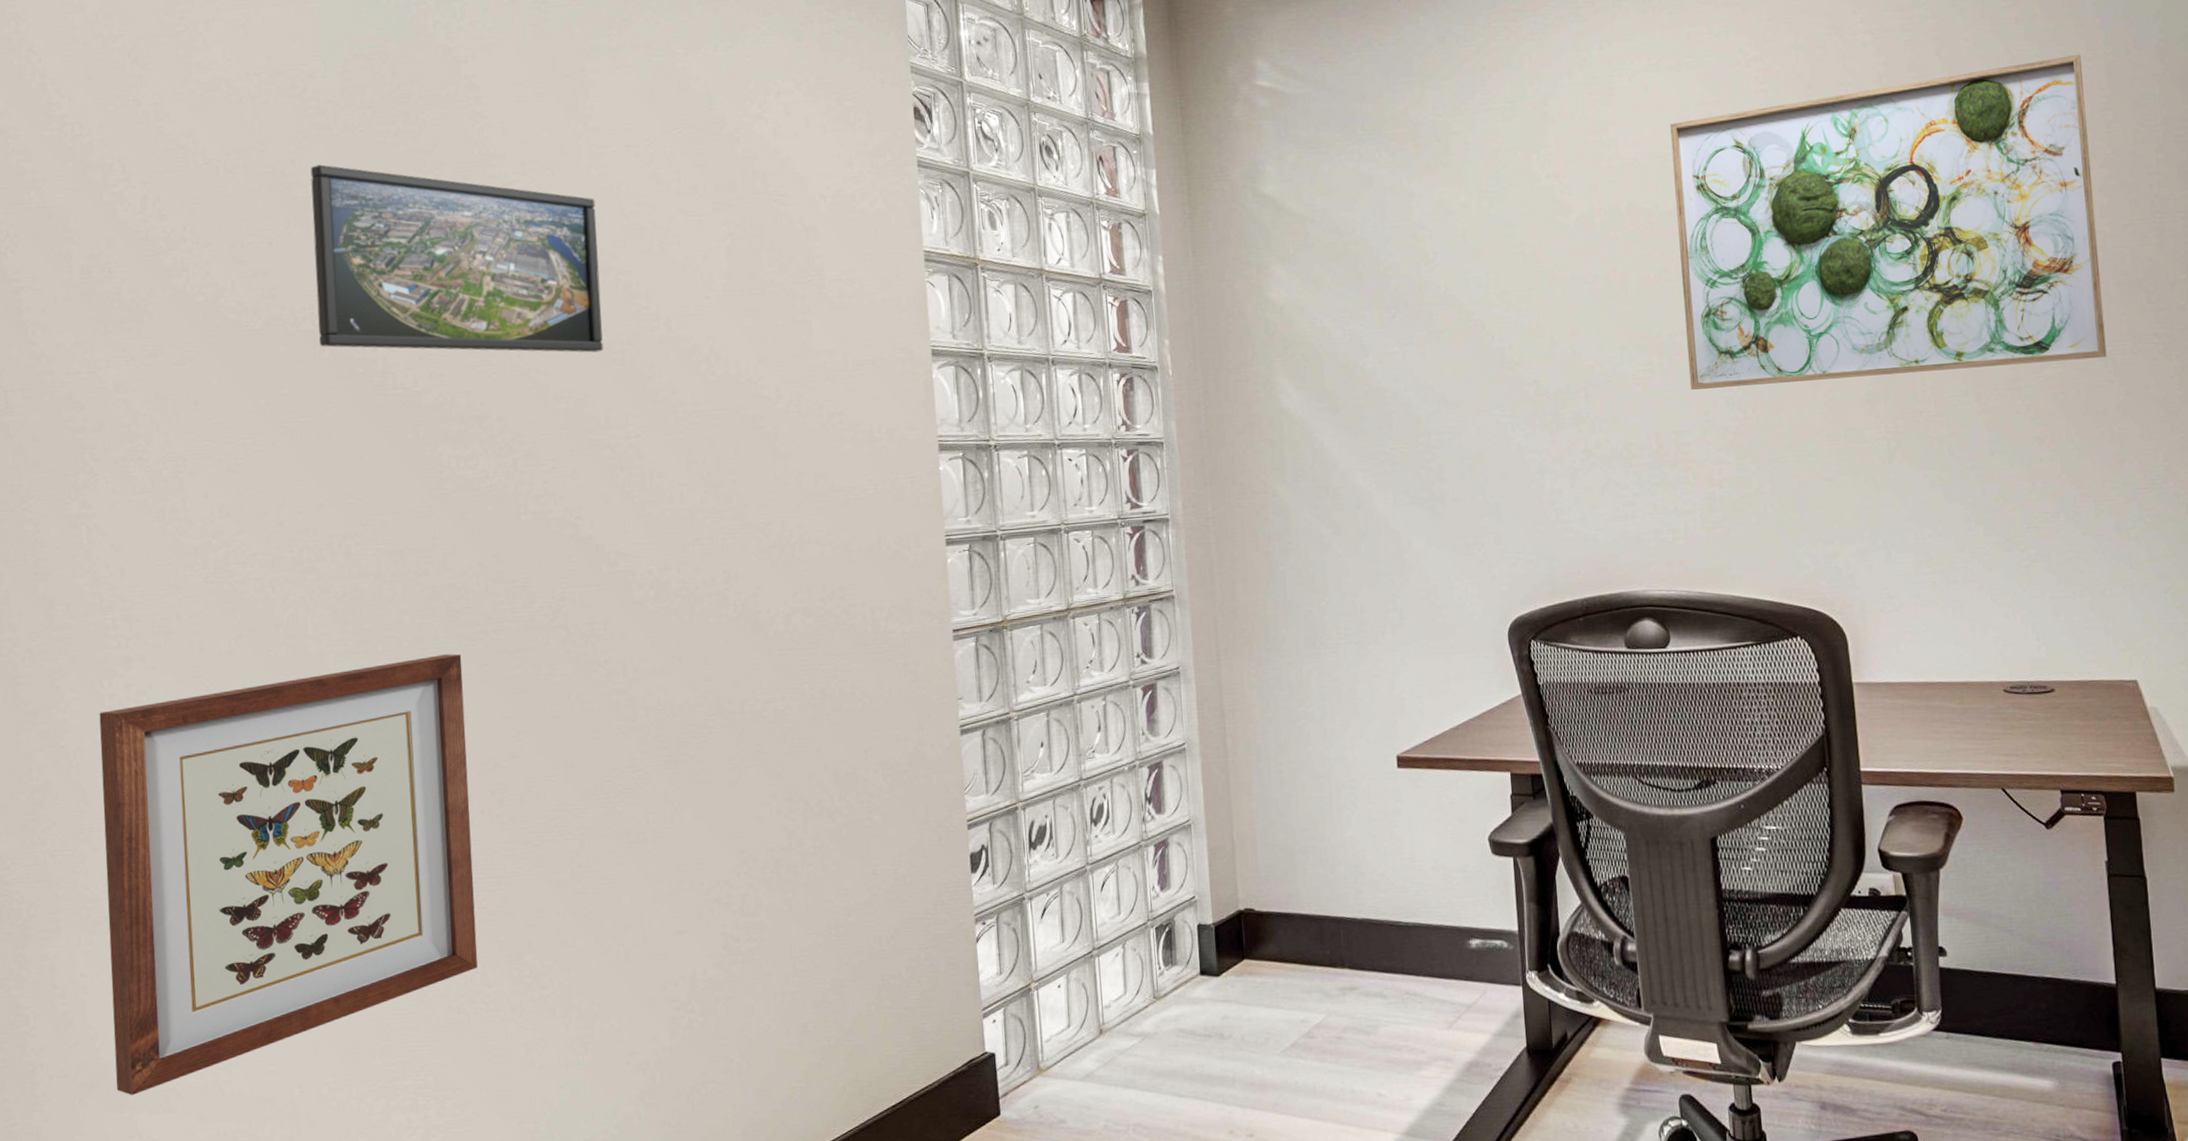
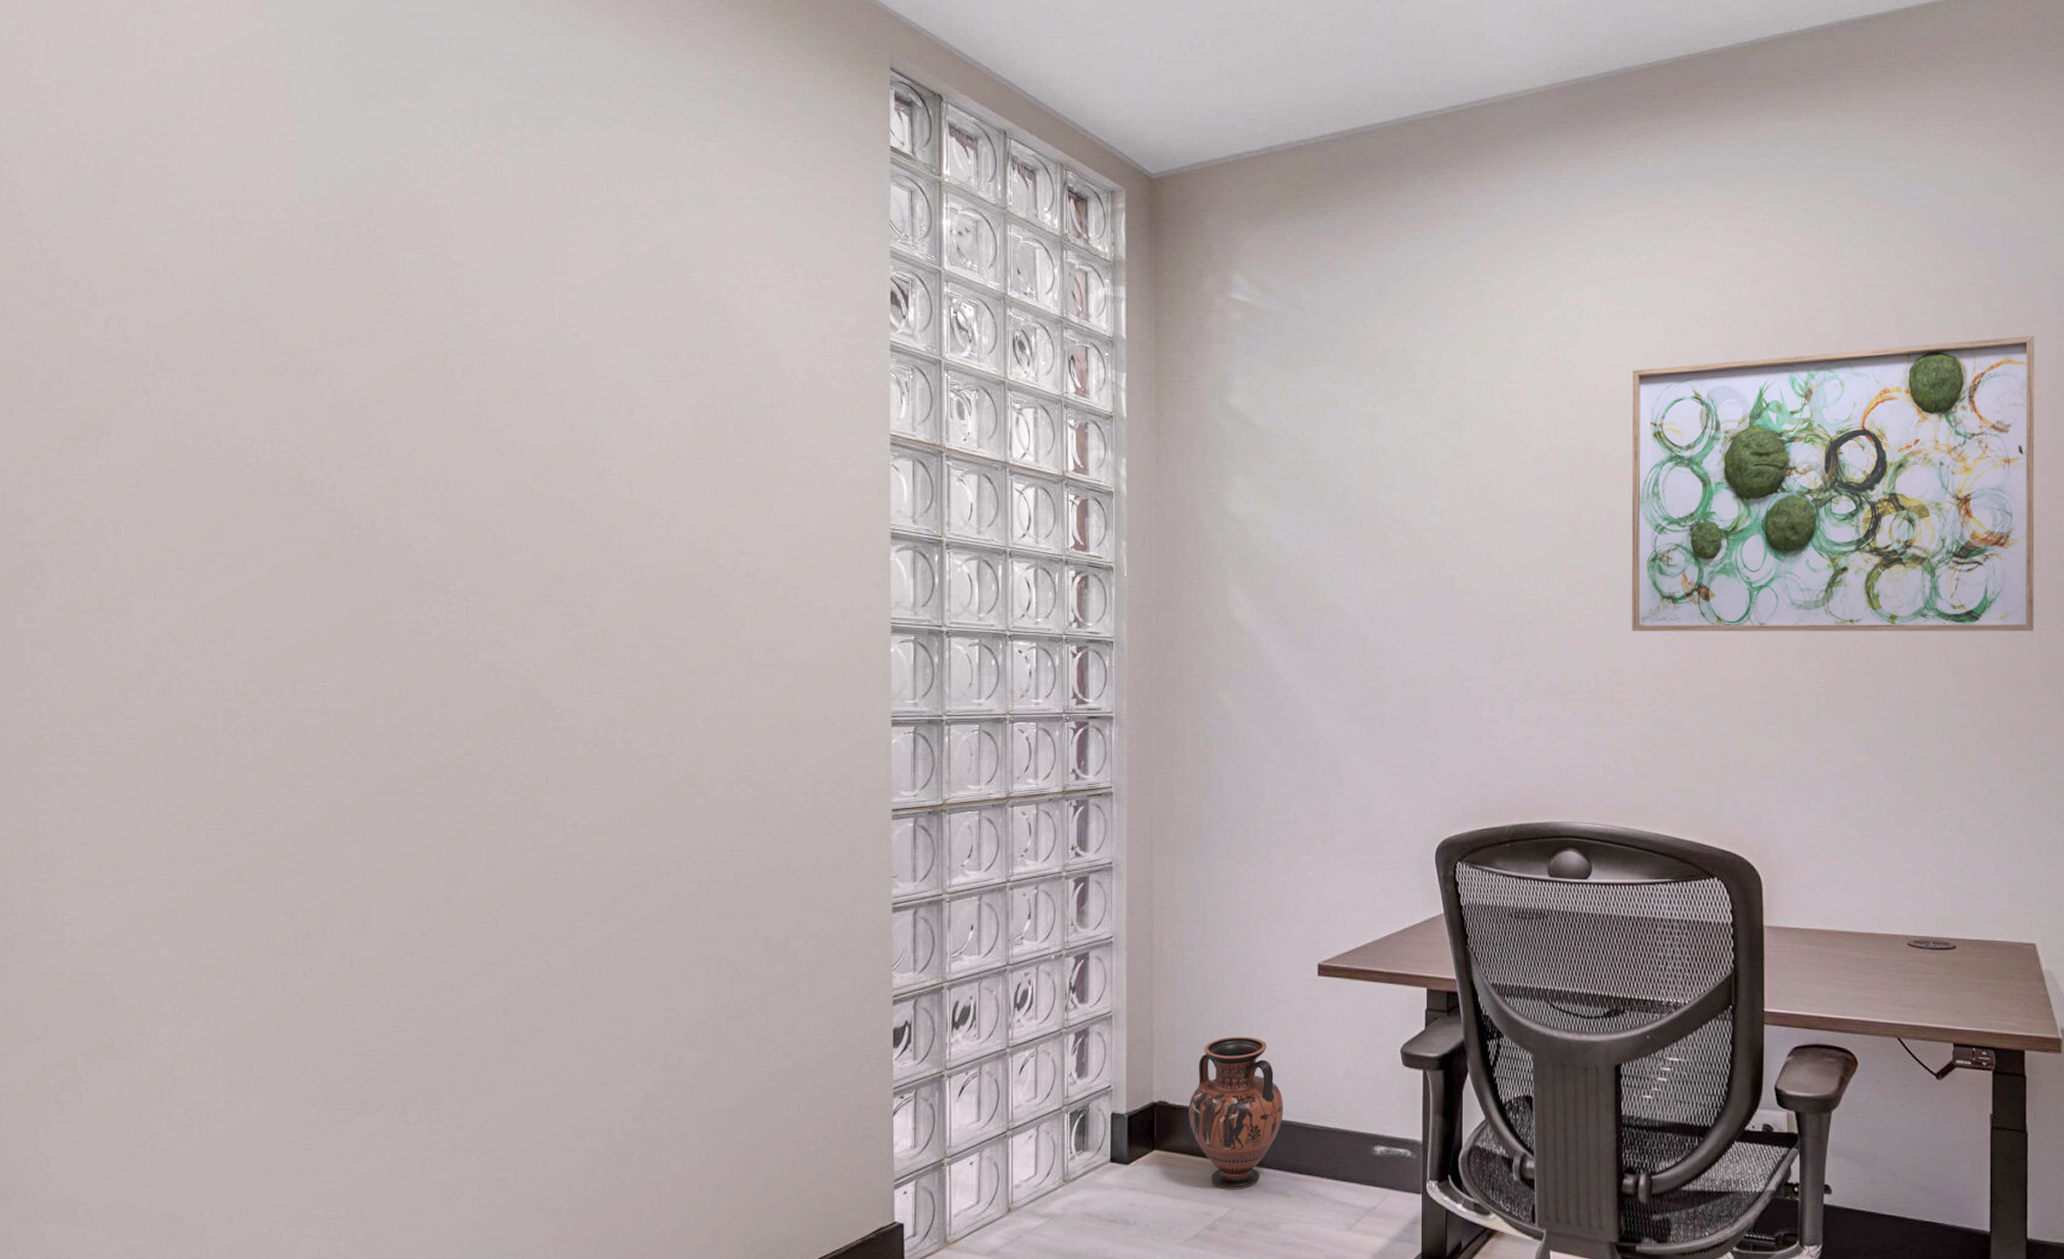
wall art: present [99,654,478,1096] -> none [26,795,401,1207]
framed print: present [310,164,603,353] -> none [277,299,566,508]
vase: none [1275,835,1374,996] -> present [1188,1036,1283,1190]

